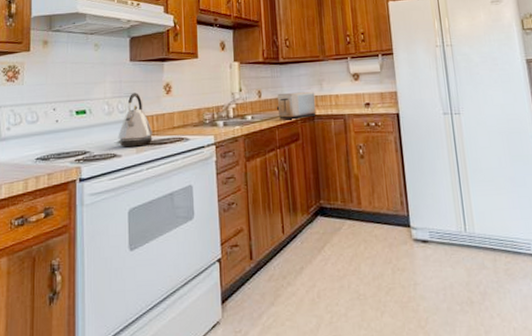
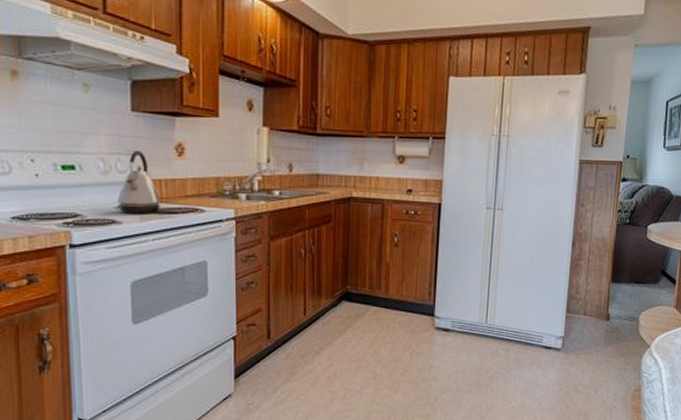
toaster: present [276,91,316,120] -> none [308,169,354,200]

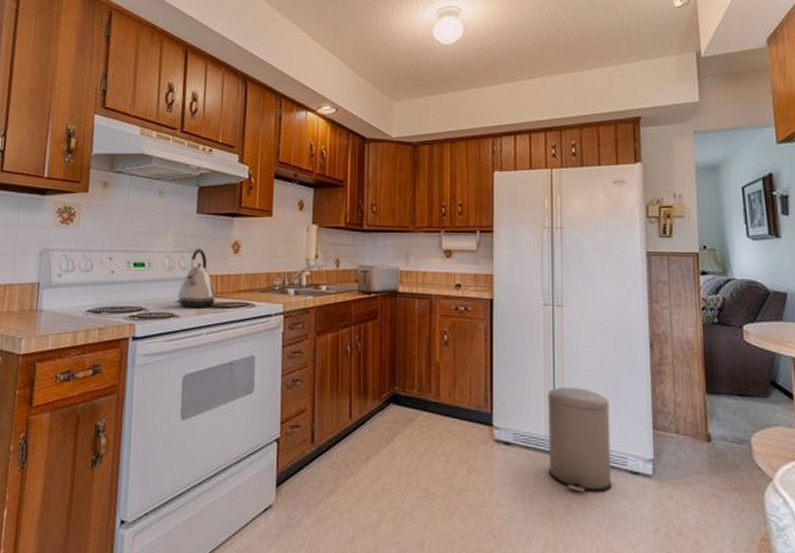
toaster: none [308,169,354,200] -> present [355,264,400,296]
pedal bin: none [479,280,534,365] -> present [548,386,612,493]

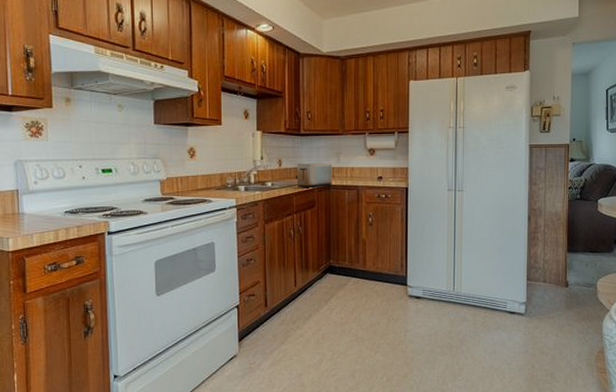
kettle: present [177,248,217,308] -> none [144,155,178,206]
pedal bin: present [548,386,612,493] -> none [449,253,496,329]

